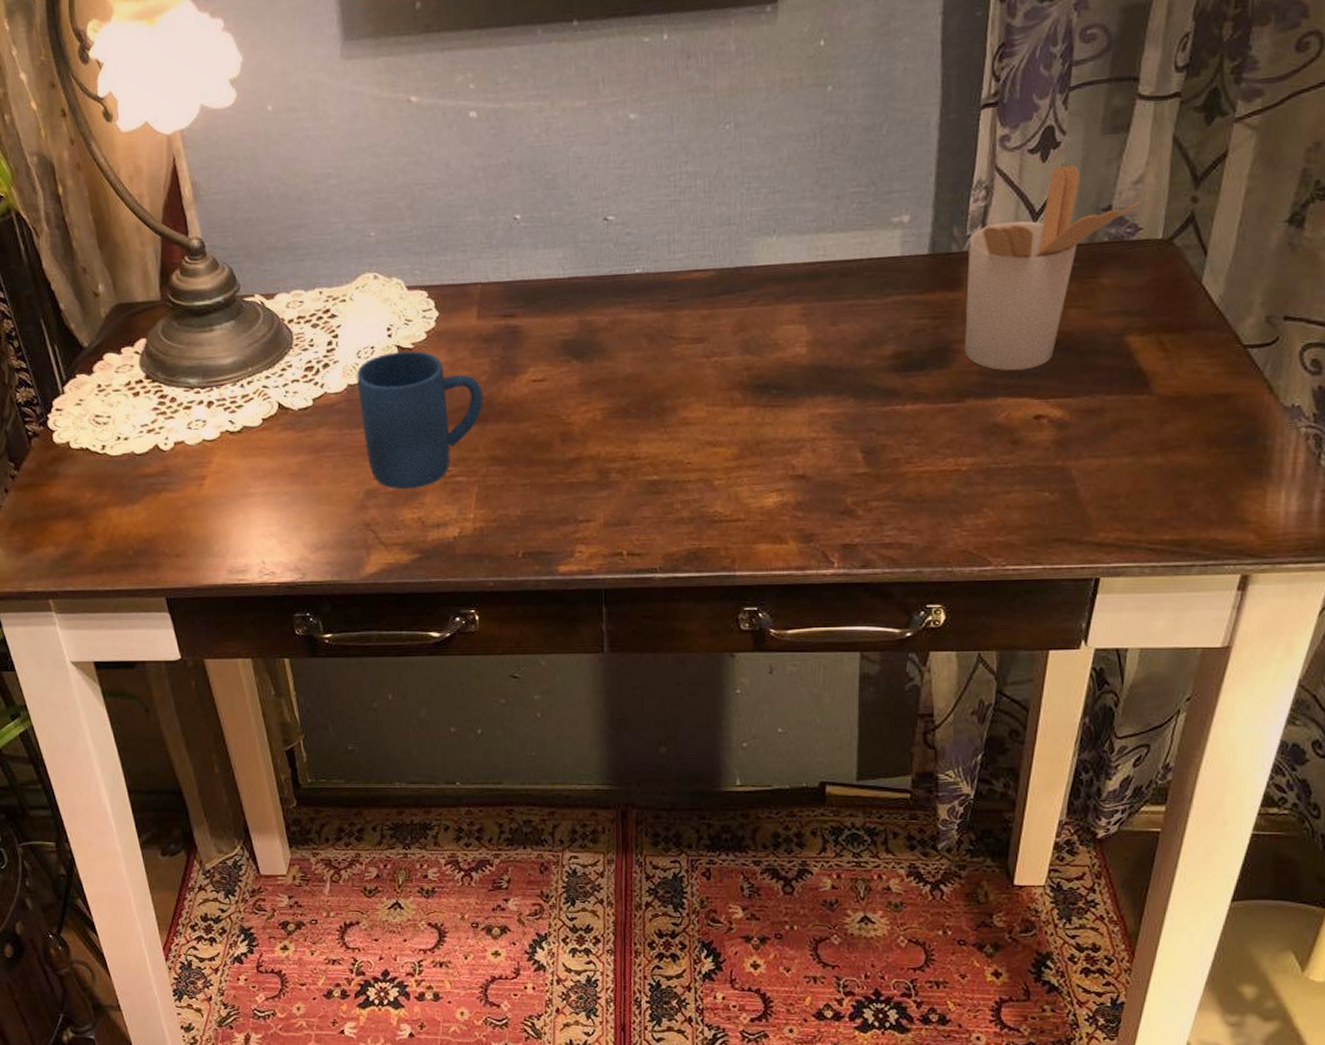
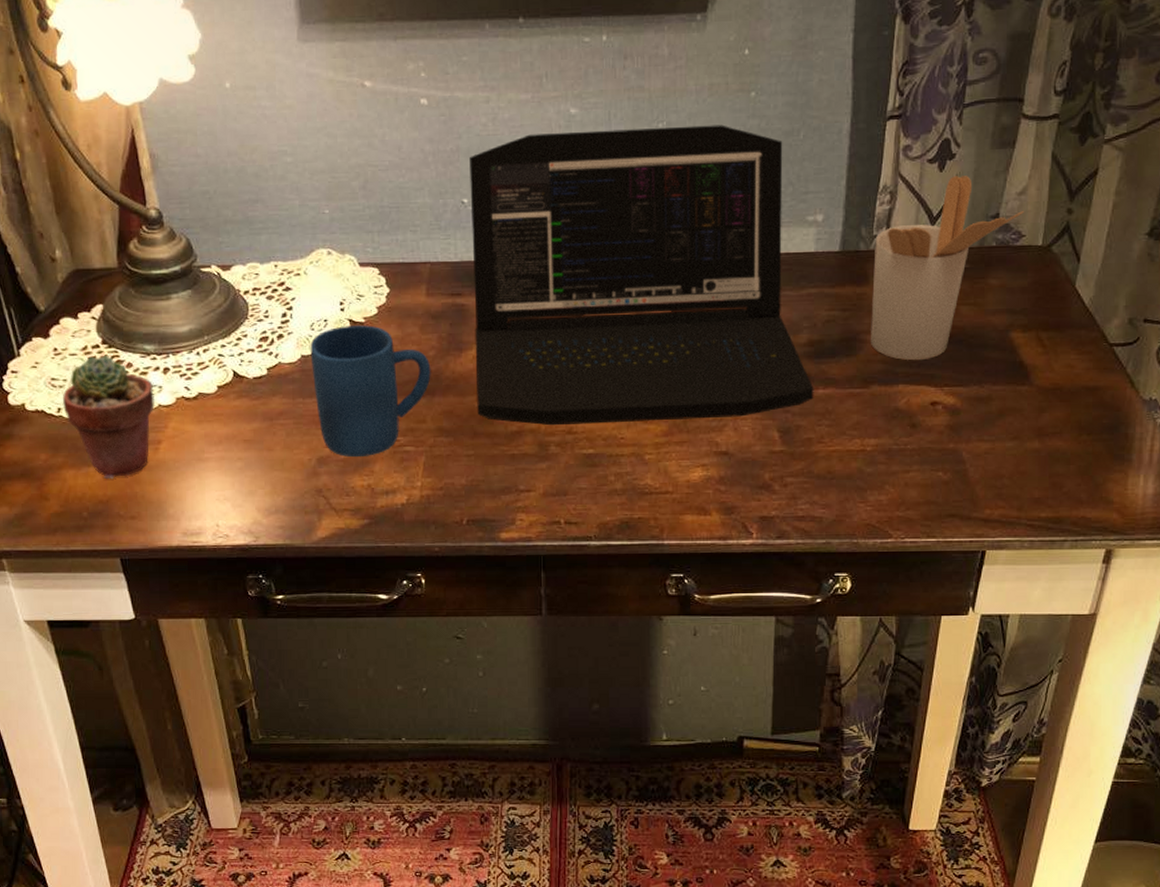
potted succulent: none [106,390,199,517] -> present [62,355,155,480]
laptop: none [522,123,902,452] -> present [470,125,814,426]

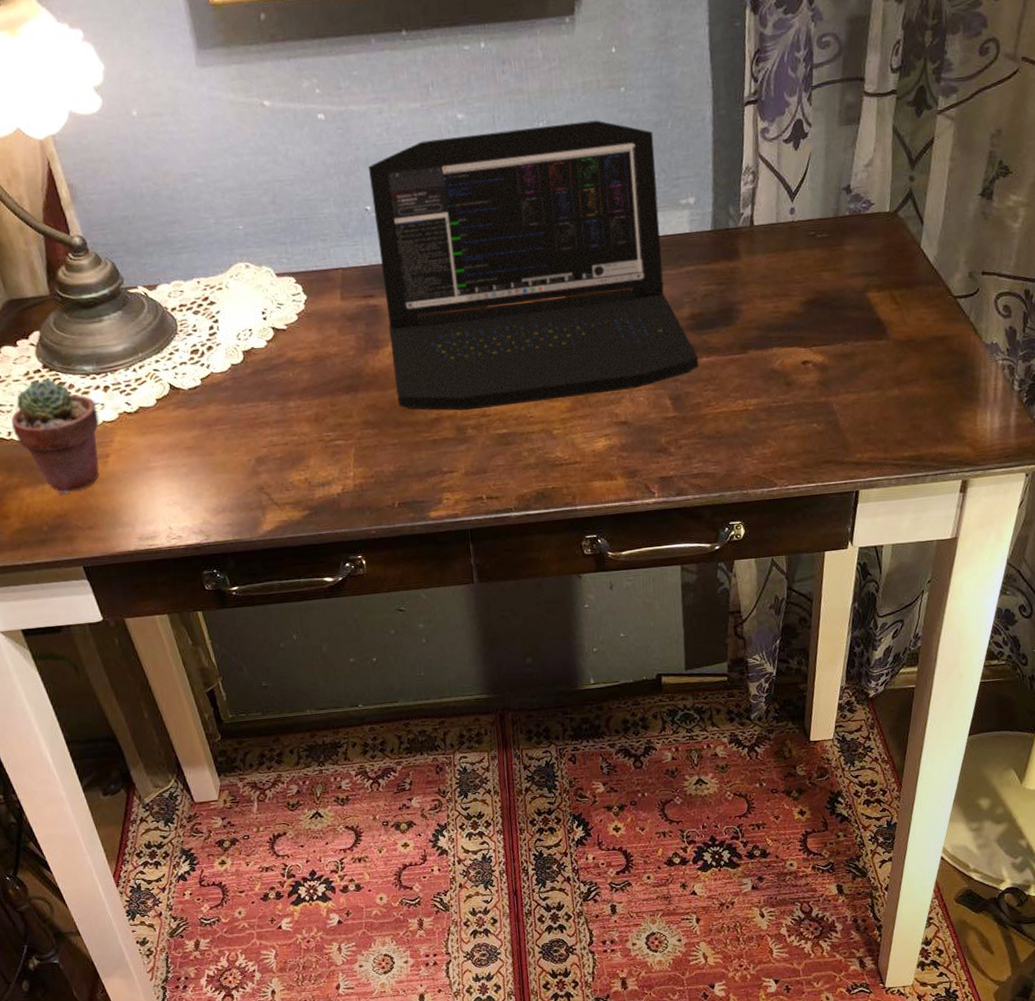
mug: present [310,325,431,458] -> none [238,331,353,455]
utensil holder: present [871,176,1024,360] -> none [742,152,872,325]

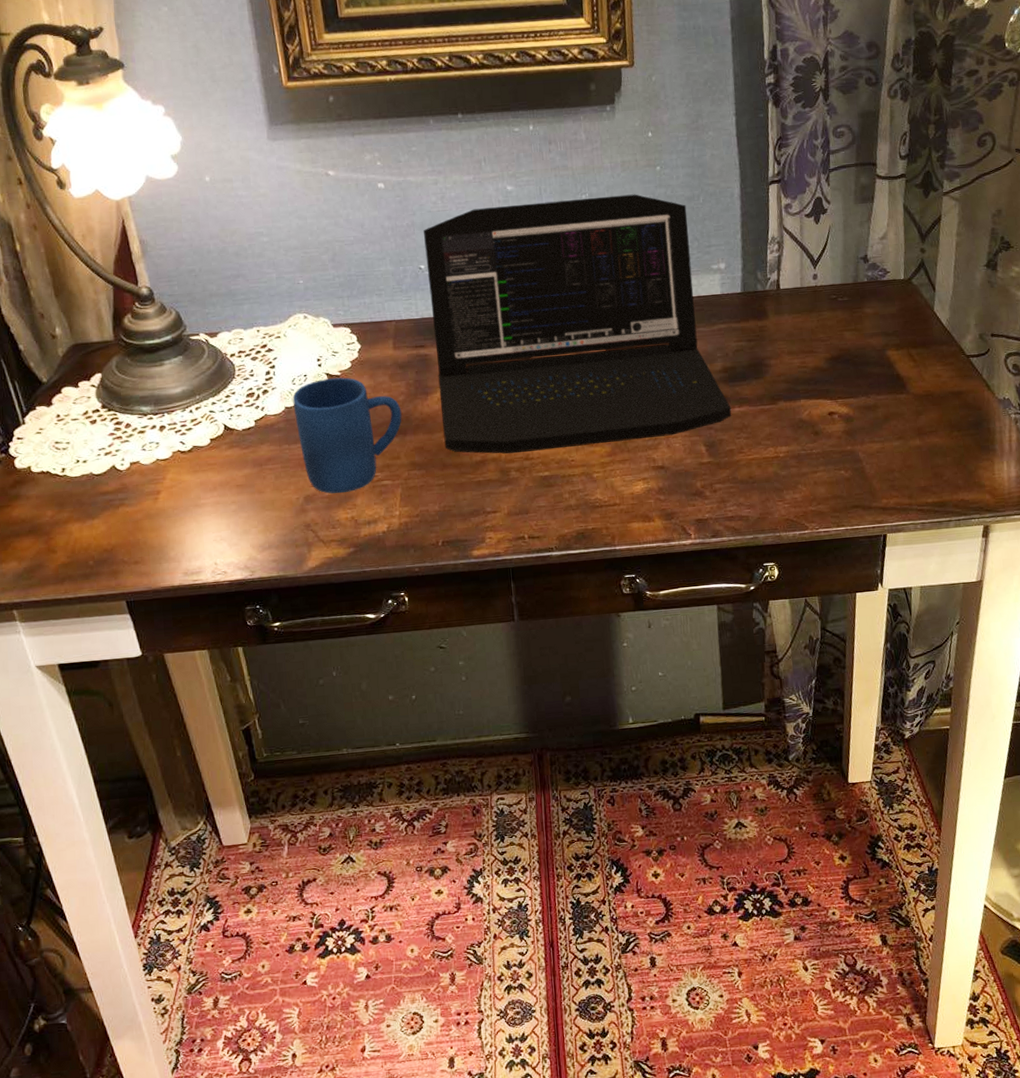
potted succulent: present [11,378,99,495] -> none [66,417,153,530]
mug: none [238,331,353,455] -> present [292,377,402,494]

